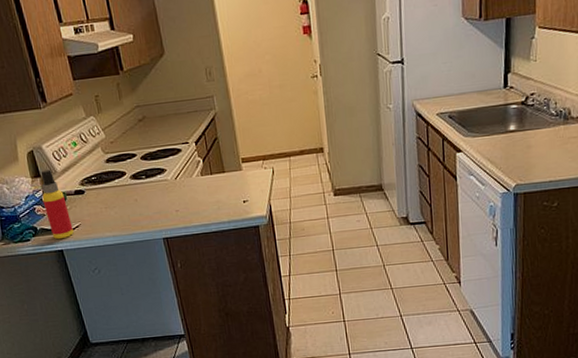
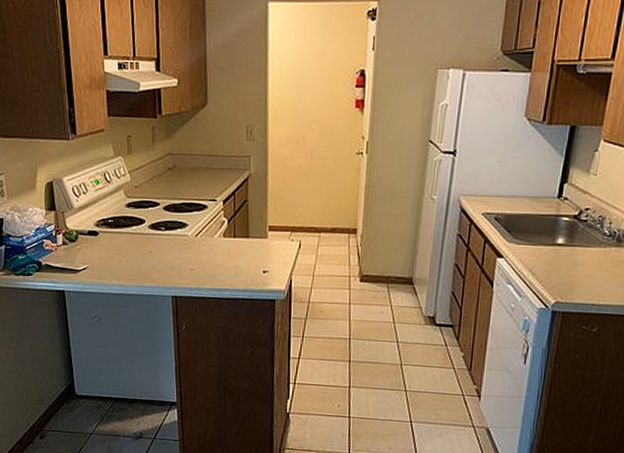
spray bottle: present [40,169,74,240] -> none [53,204,80,279]

